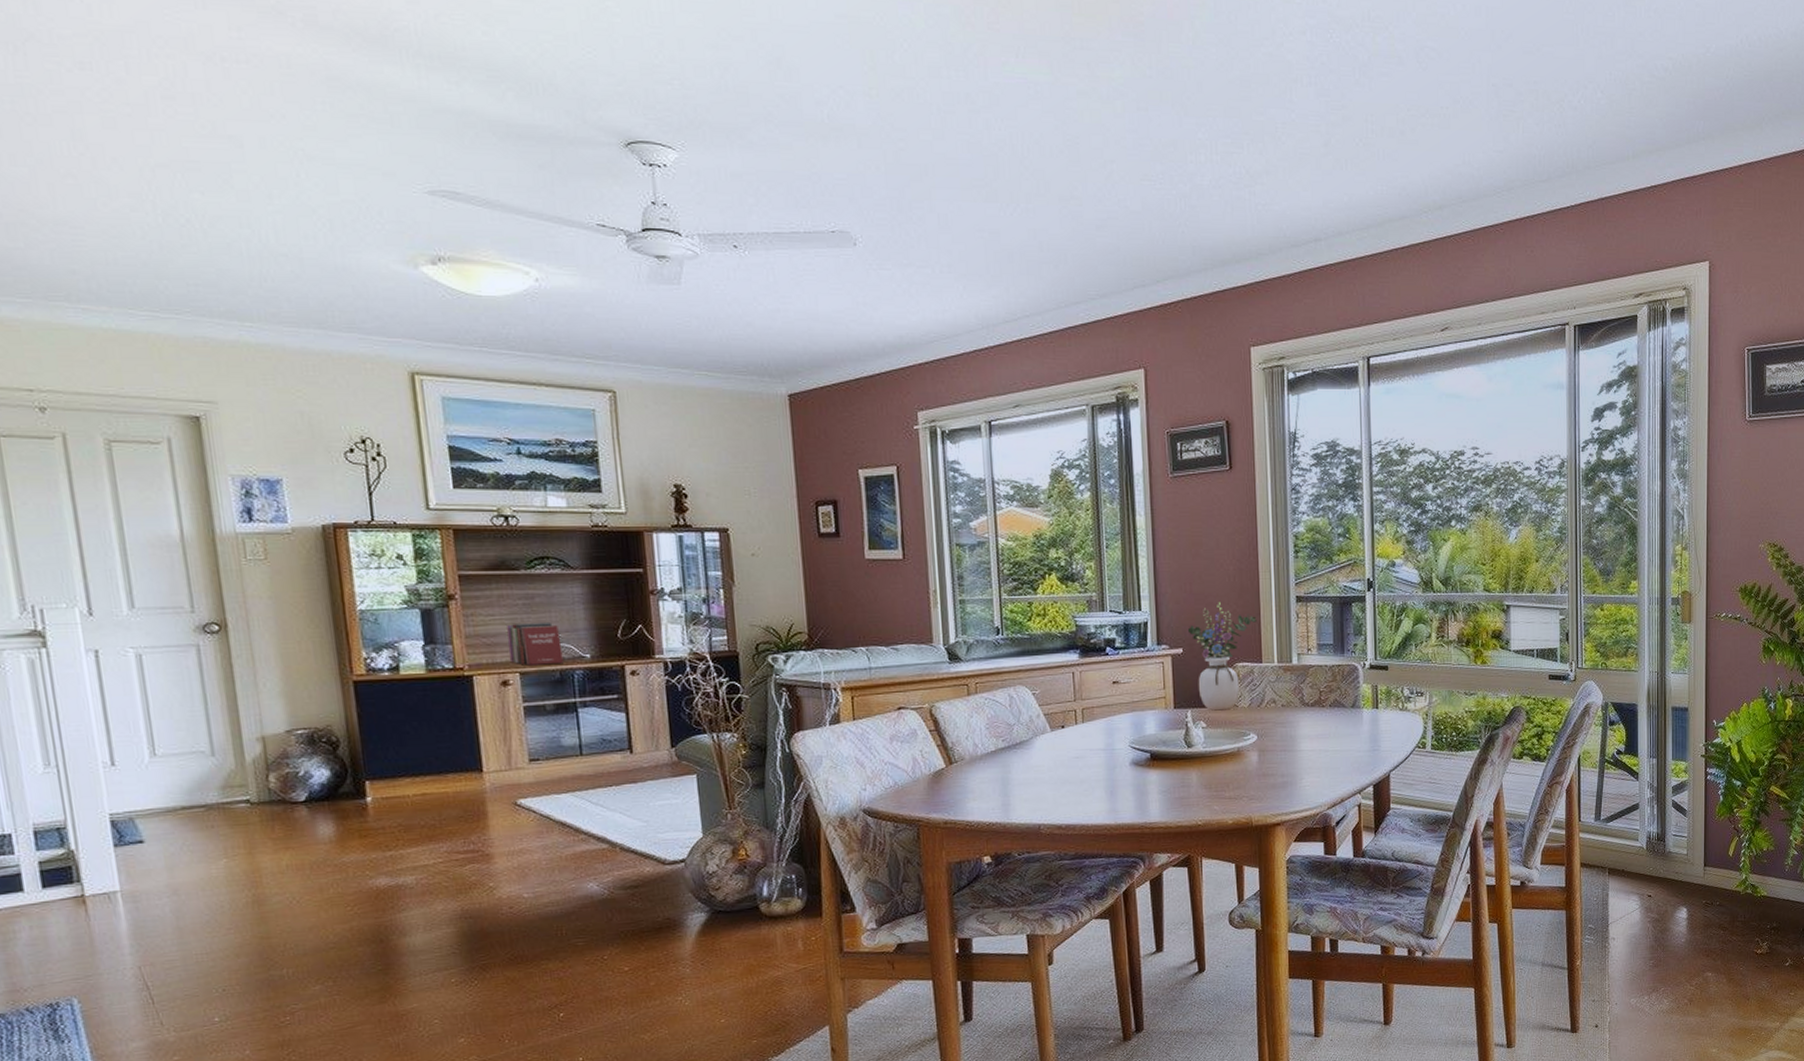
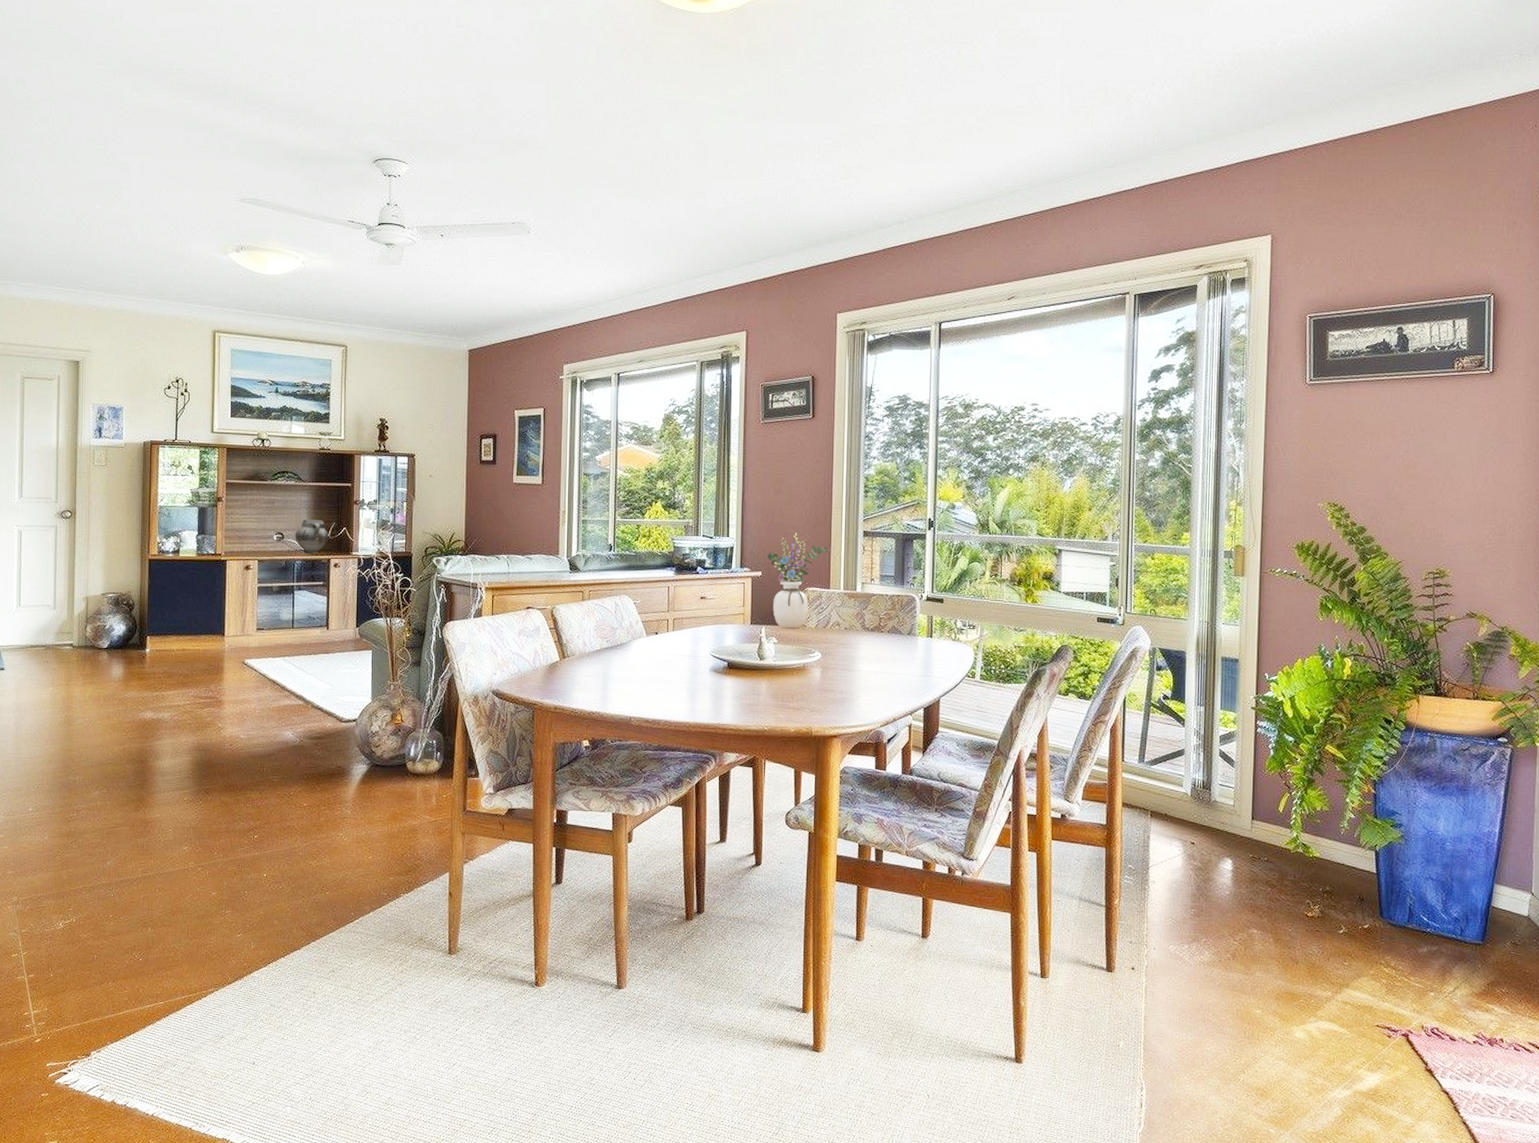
books: present [507,623,564,666] -> none [252,522,289,555]
ceramic pot: none [569,617,620,660] -> present [295,520,329,554]

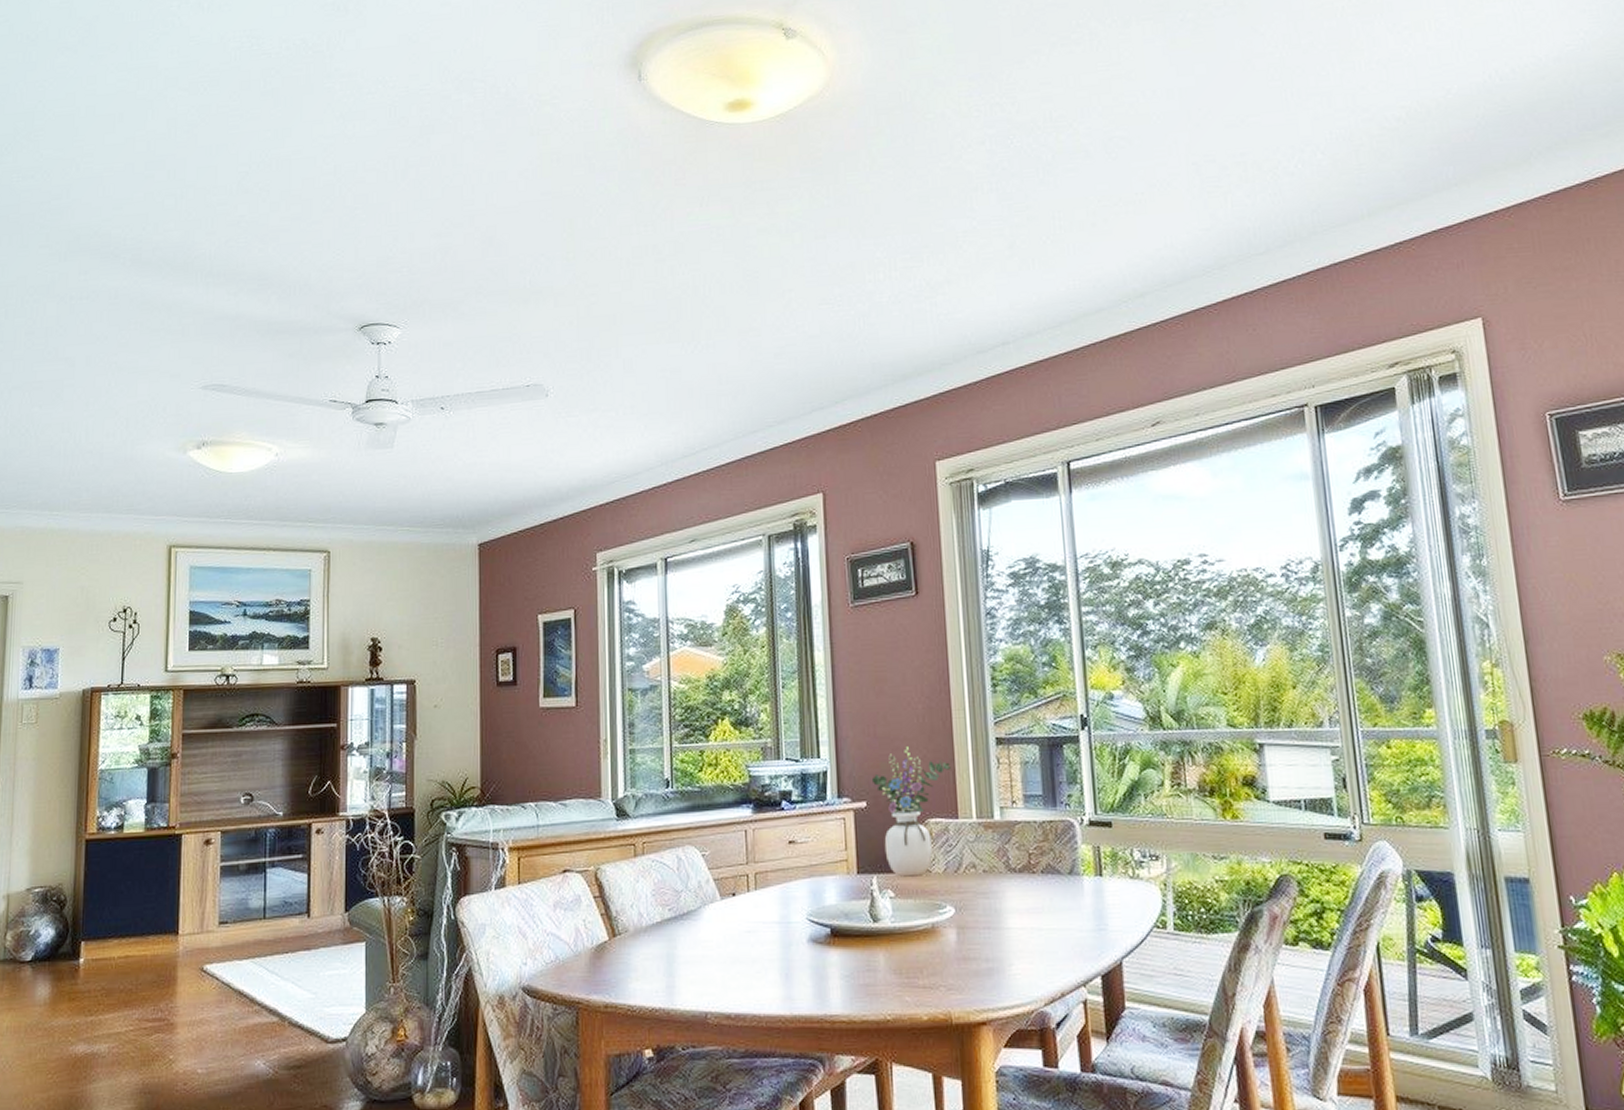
ceramic pot: present [295,520,329,554] -> none [267,773,310,818]

